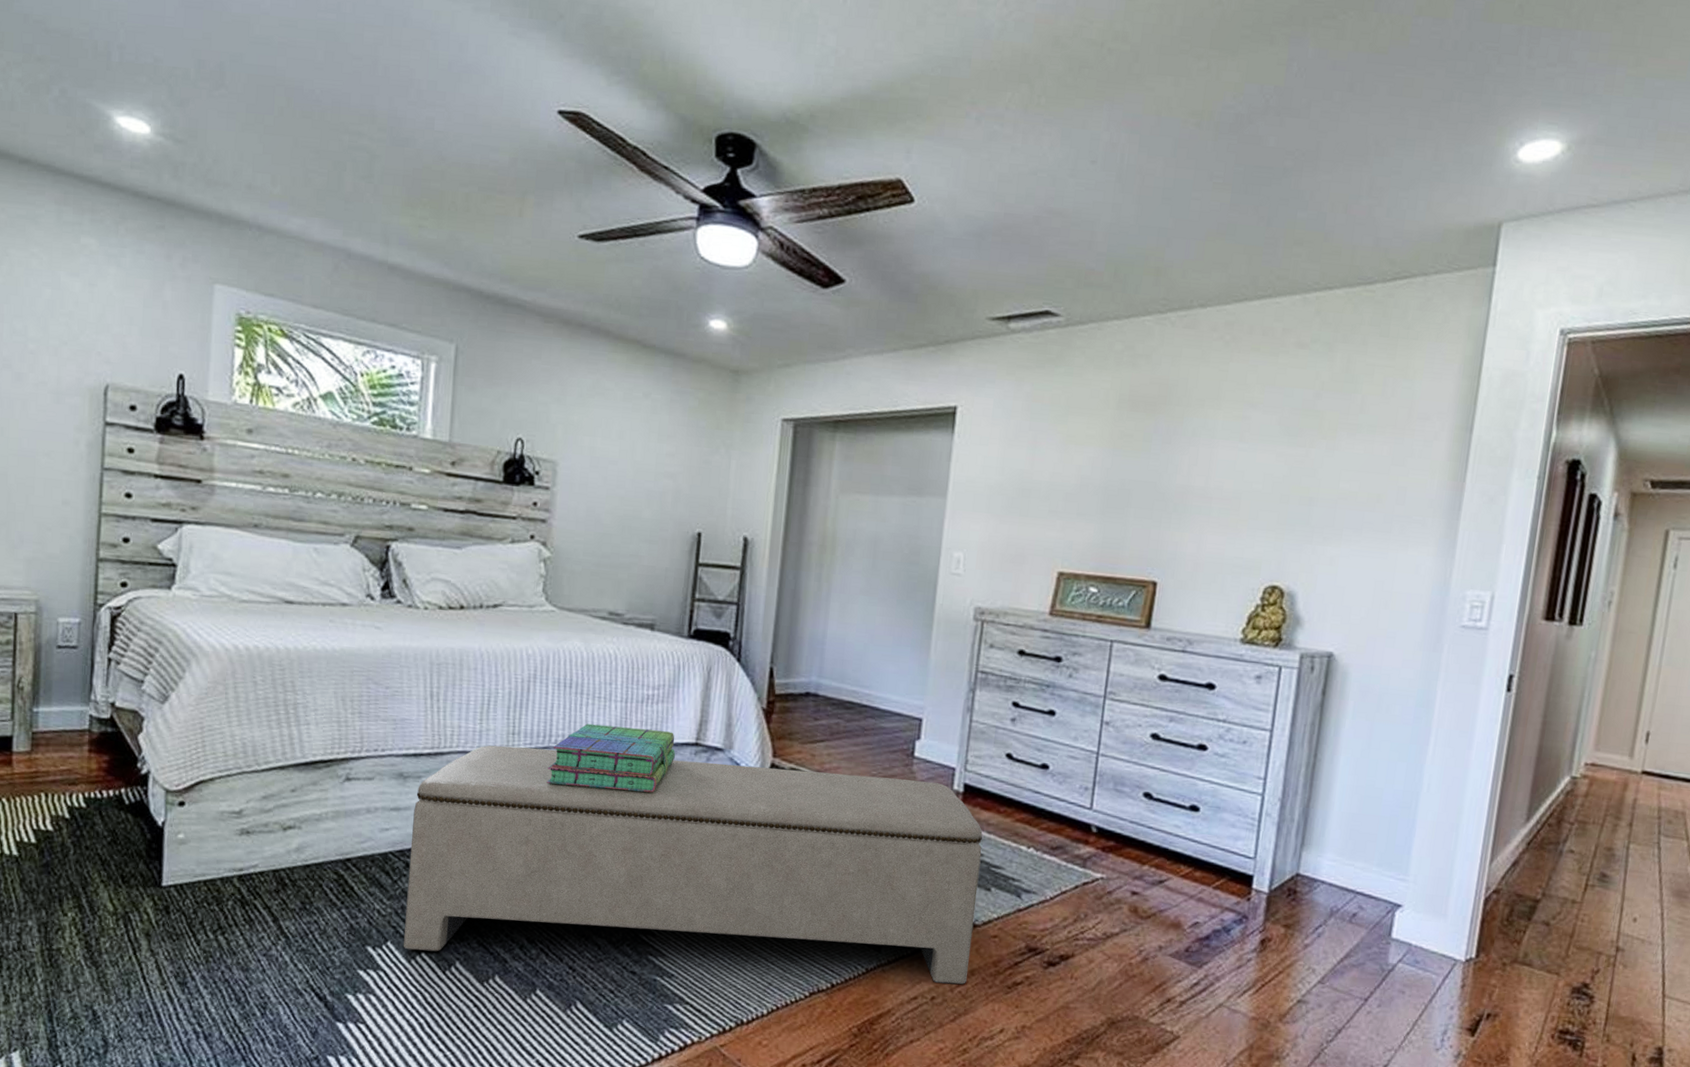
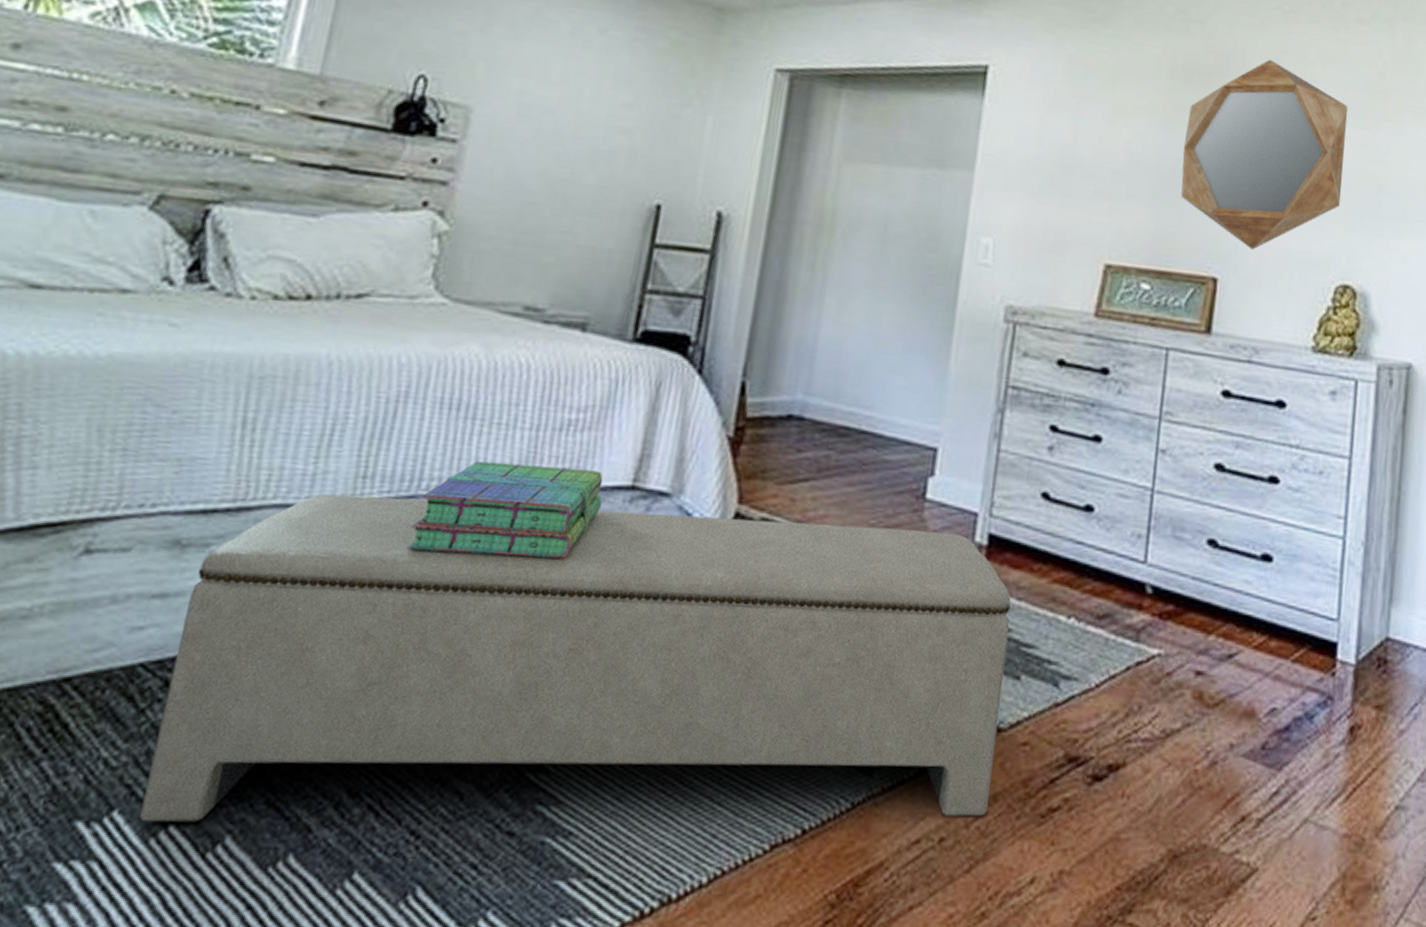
home mirror: none [1125,386,1284,557] -> present [1181,59,1348,250]

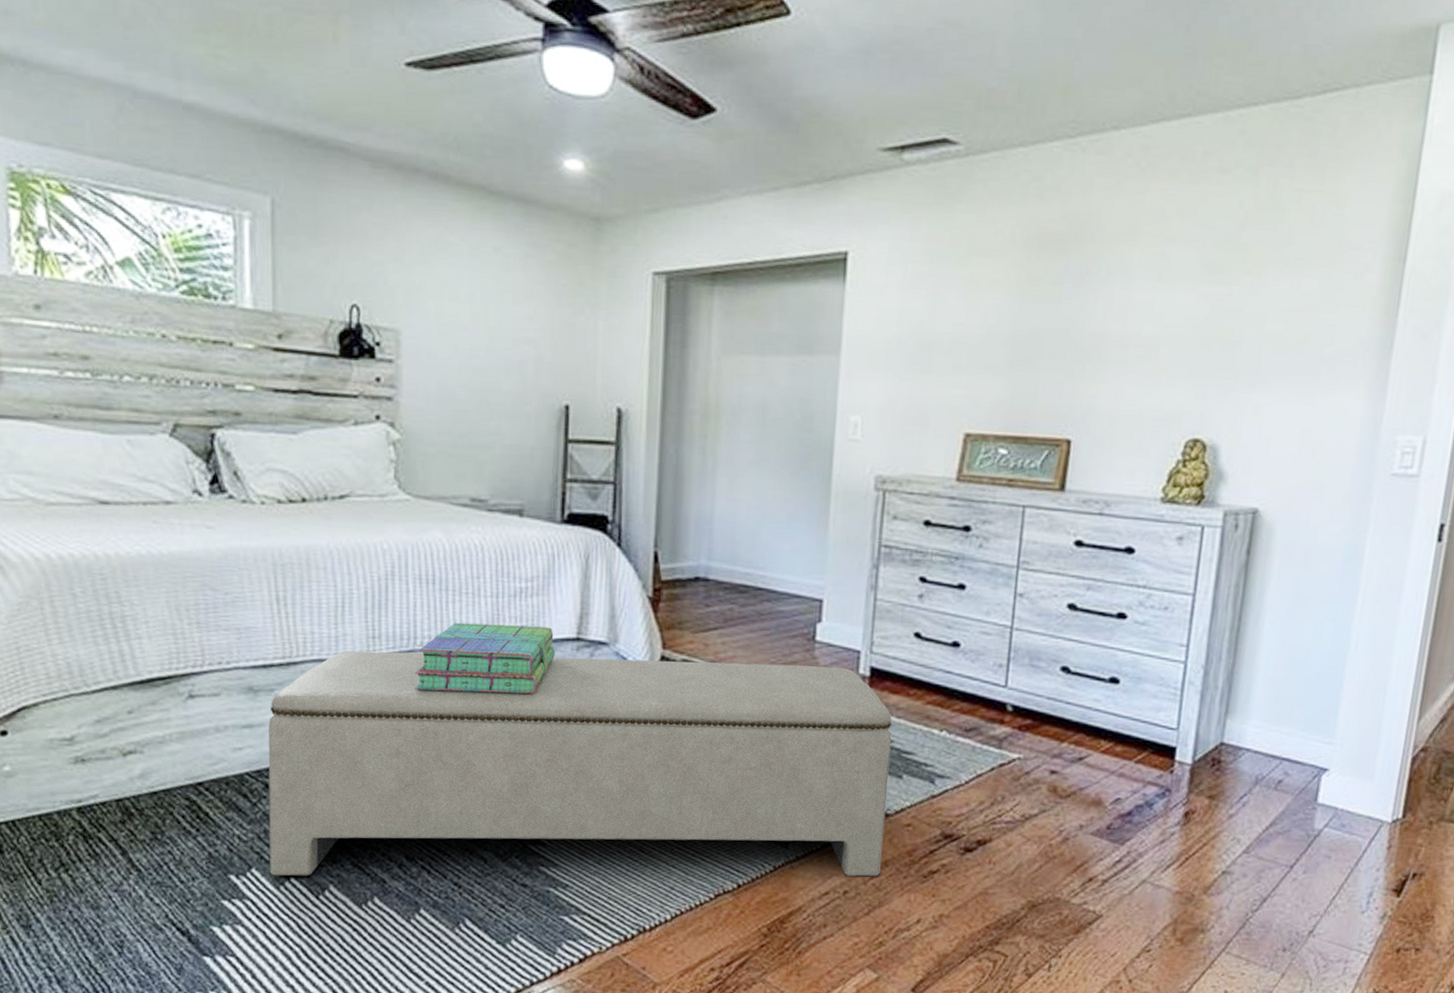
home mirror: present [1181,59,1348,250] -> none [1036,220,1206,411]

